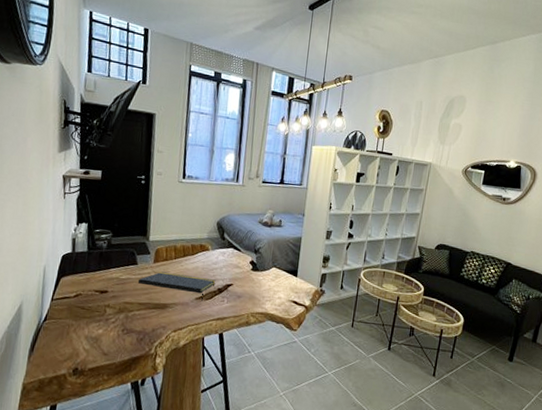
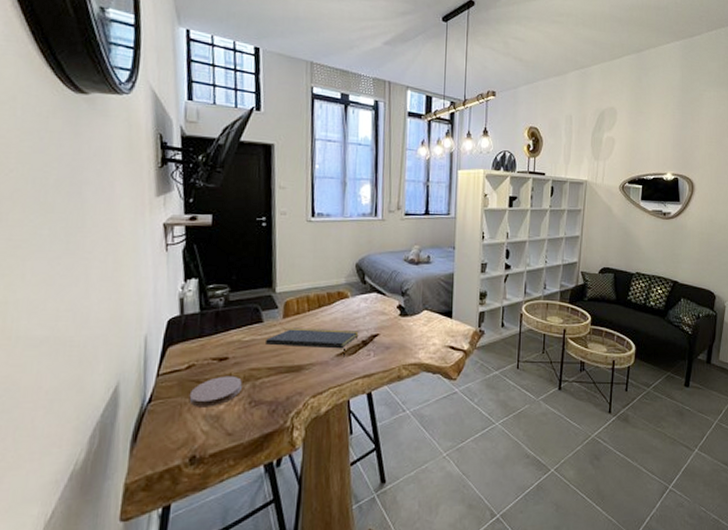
coaster: none [75,305,118,330] -> present [189,375,242,407]

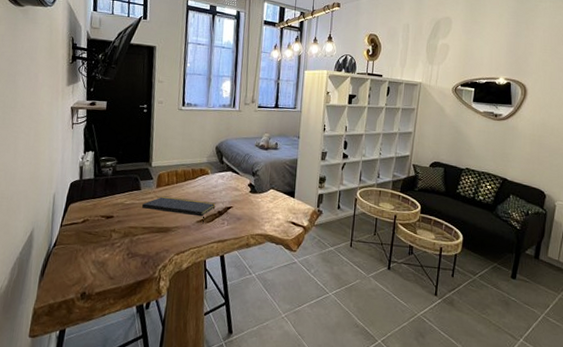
coaster: present [189,375,242,407] -> none [83,230,123,255]

